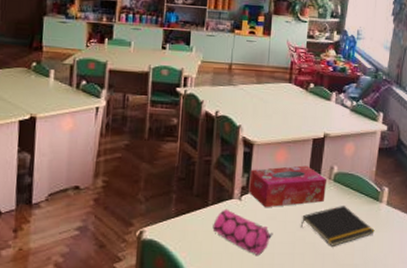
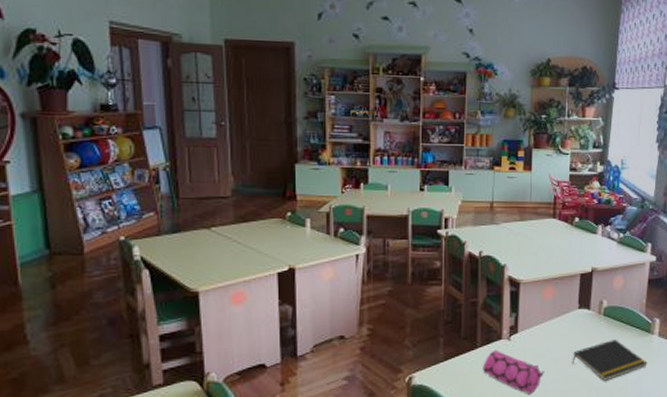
tissue box: present [249,165,326,208] -> none [518,301,596,347]

